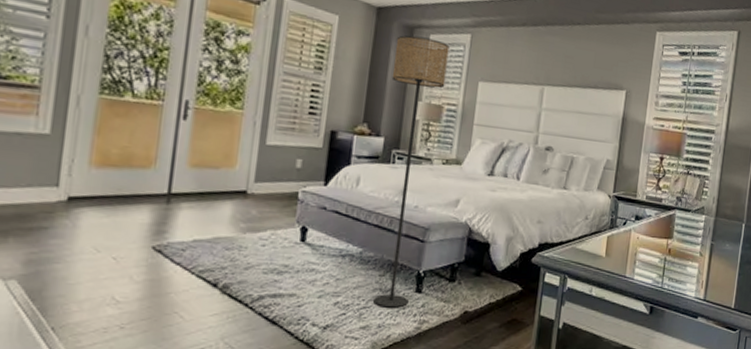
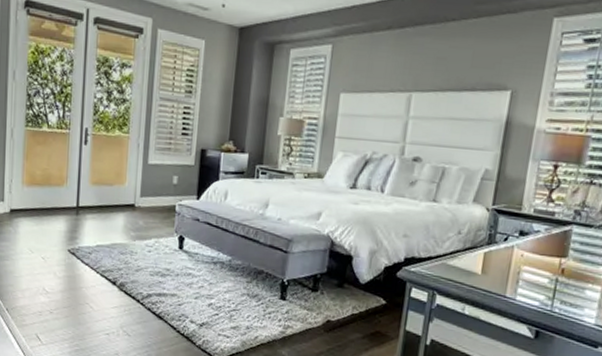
floor lamp: present [373,35,450,308] -> none [242,52,310,313]

